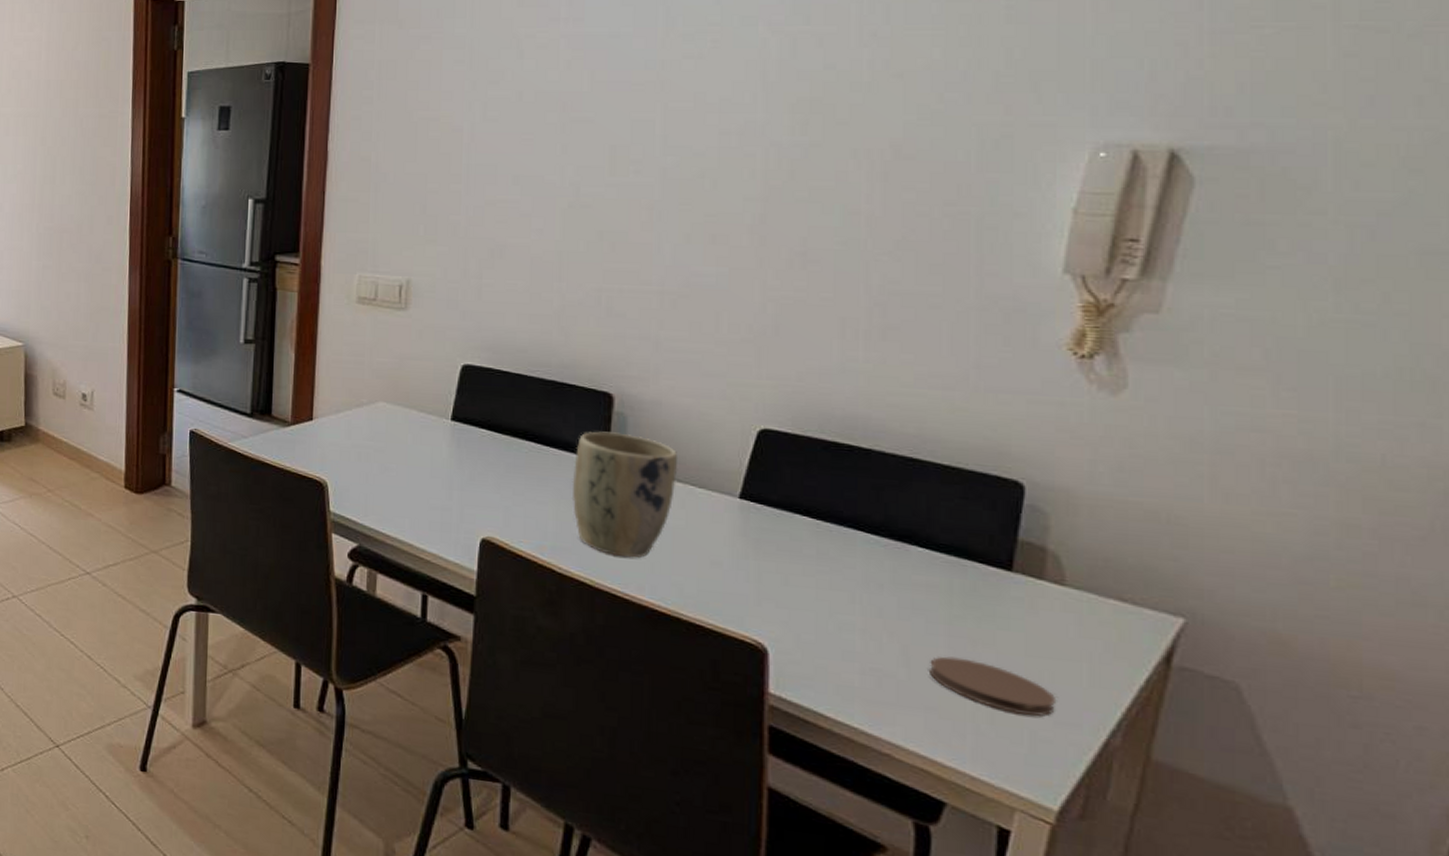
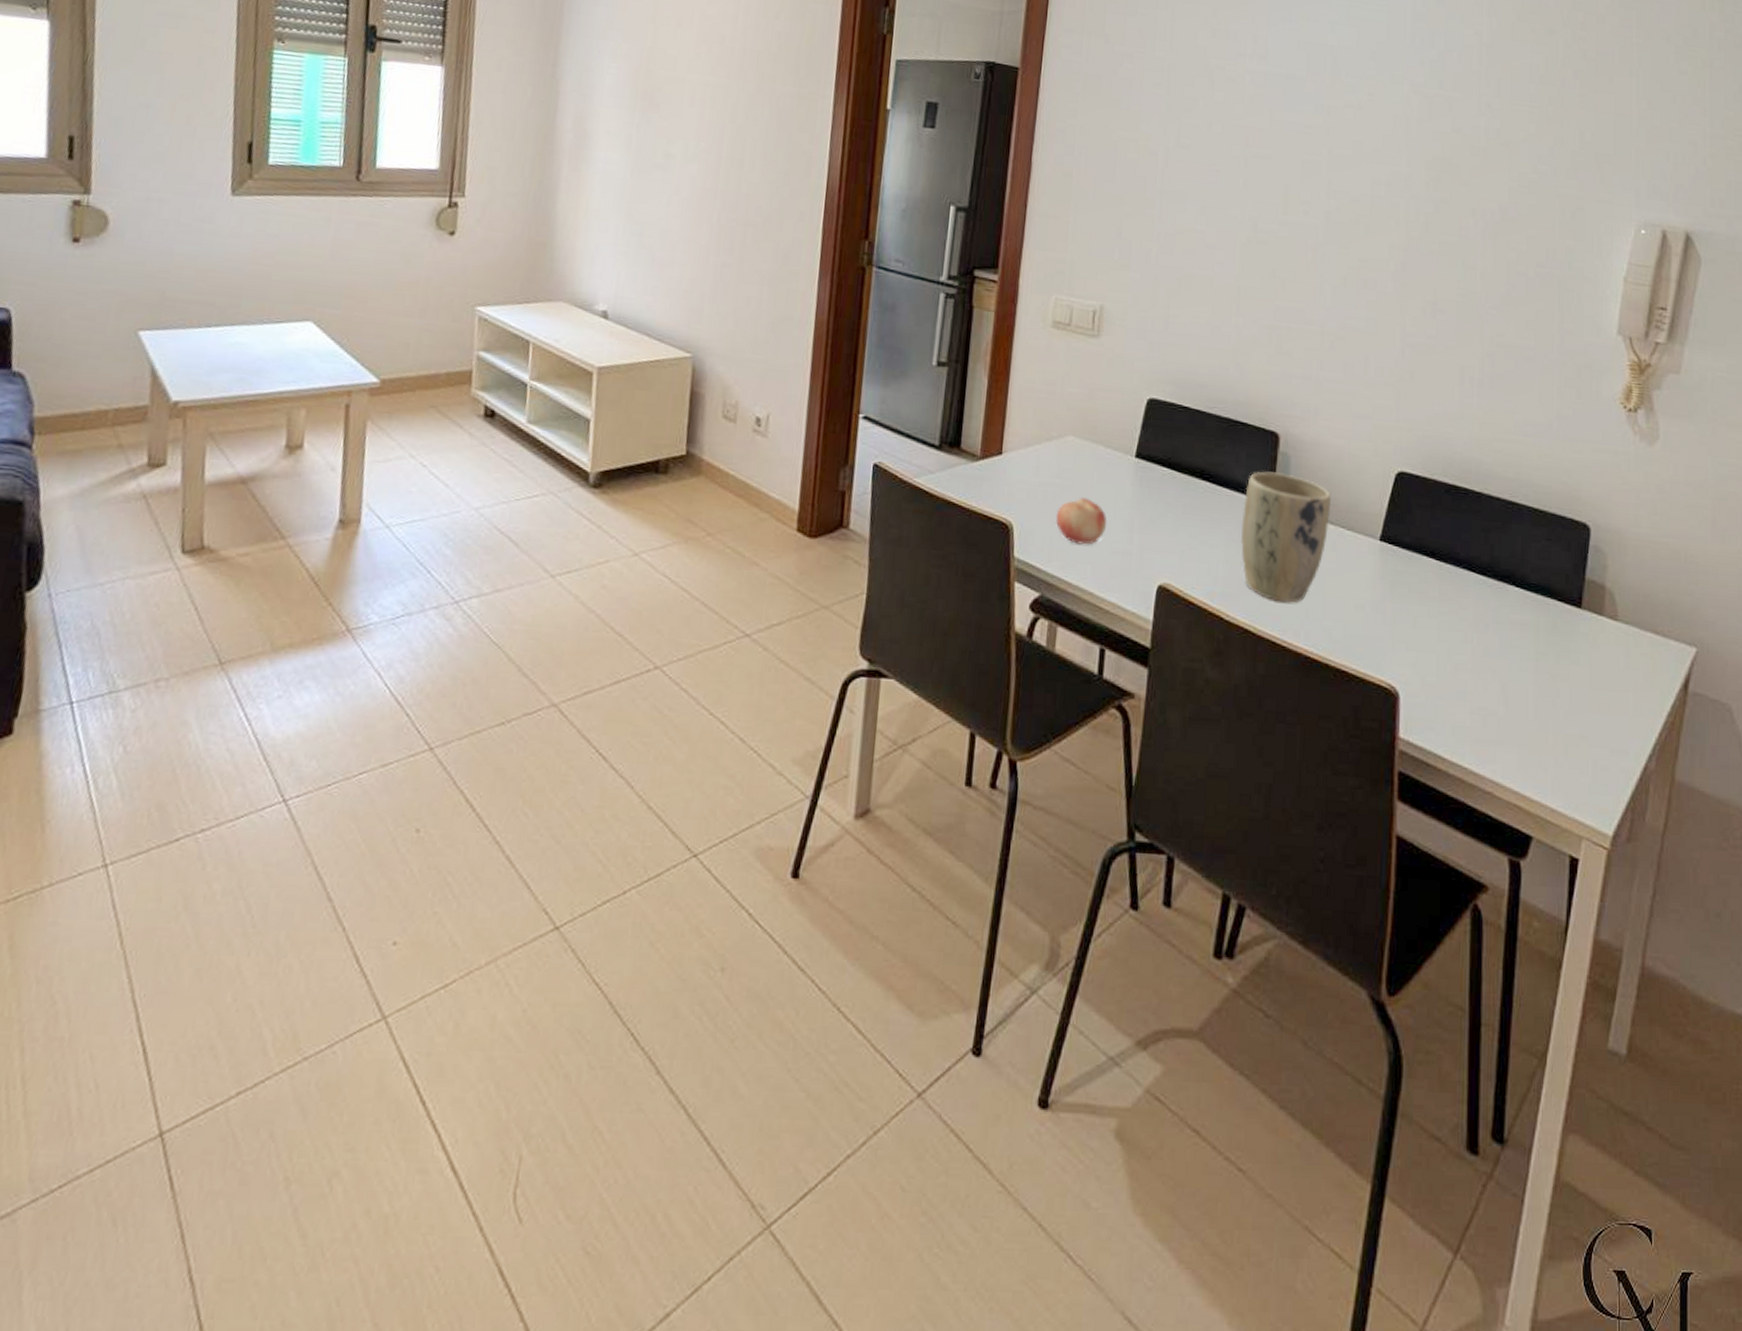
fruit: none [370,457,424,501] -> present [1055,496,1107,545]
coaster: present [930,656,1057,717] -> none [1522,692,1612,747]

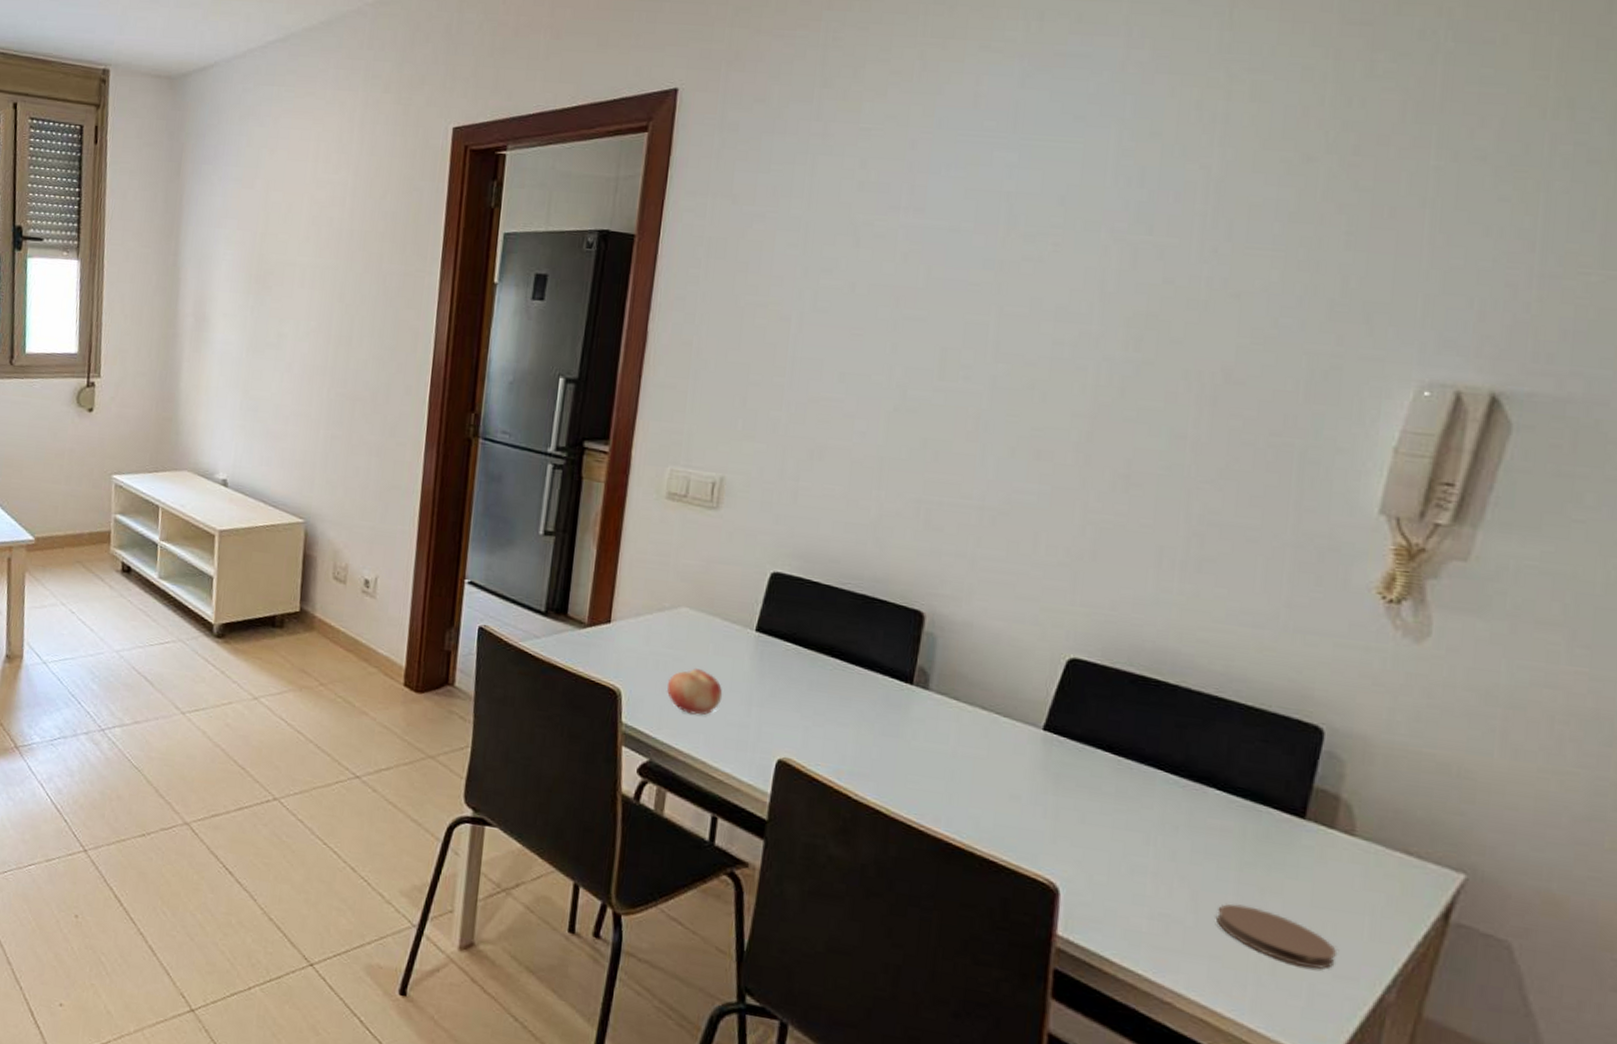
plant pot: present [1240,471,1331,604] -> none [873,651,984,789]
coaster: none [1522,692,1612,747] -> present [1217,903,1338,970]

